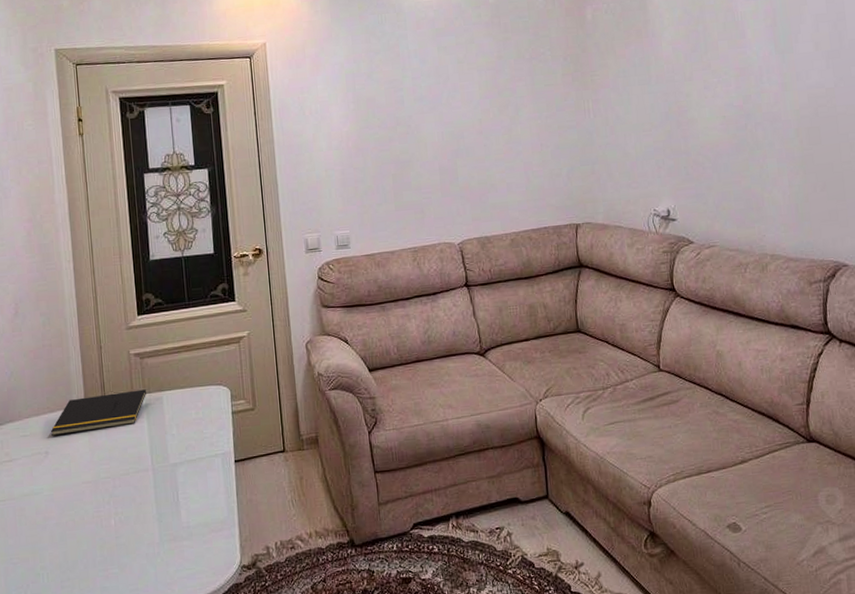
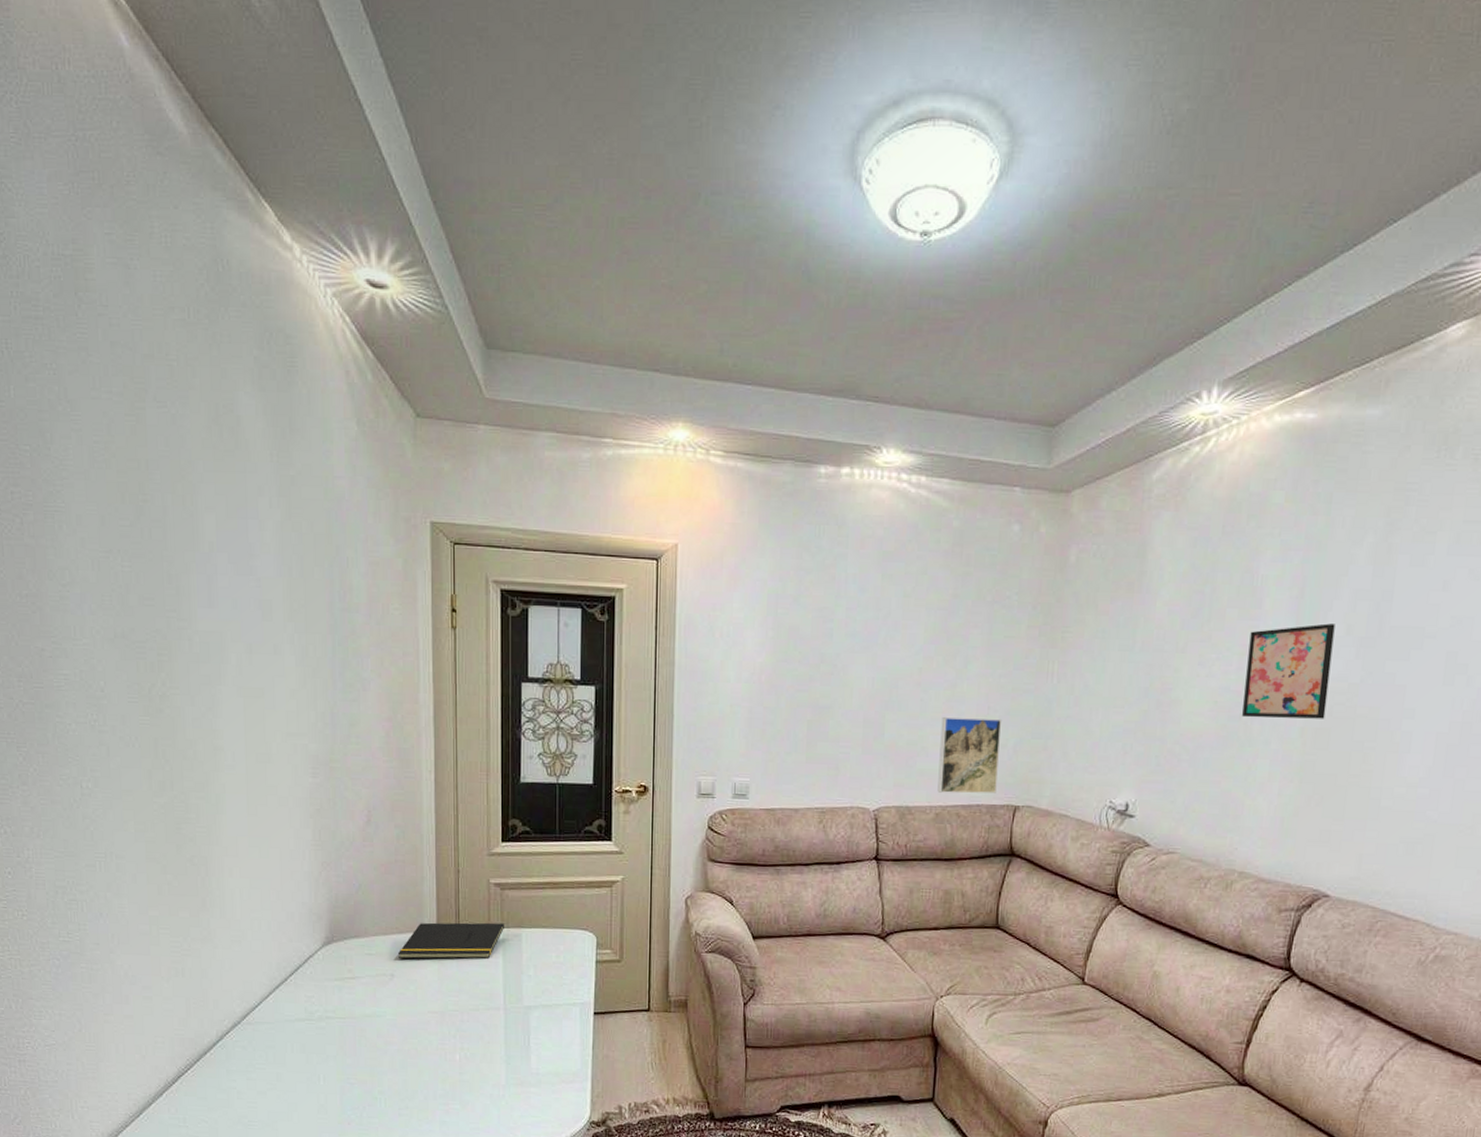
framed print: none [504,152,559,221] -> present [937,716,1002,794]
wall art: none [740,43,813,127] -> present [1242,623,1335,719]

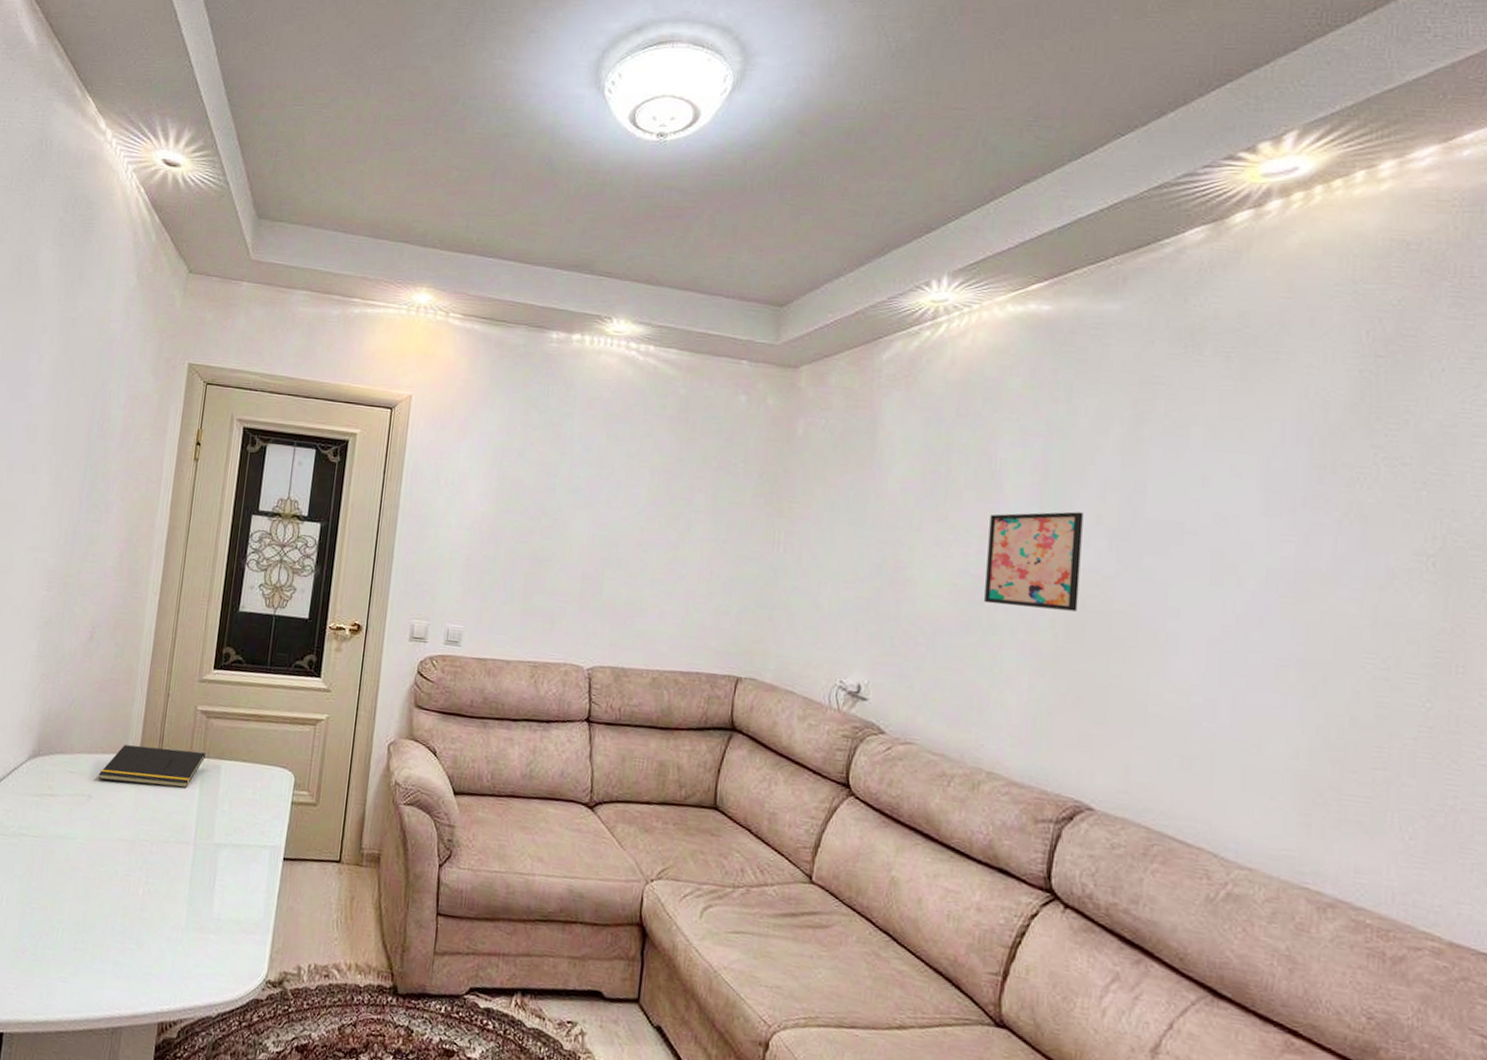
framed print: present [937,716,1002,794] -> none [655,578,725,662]

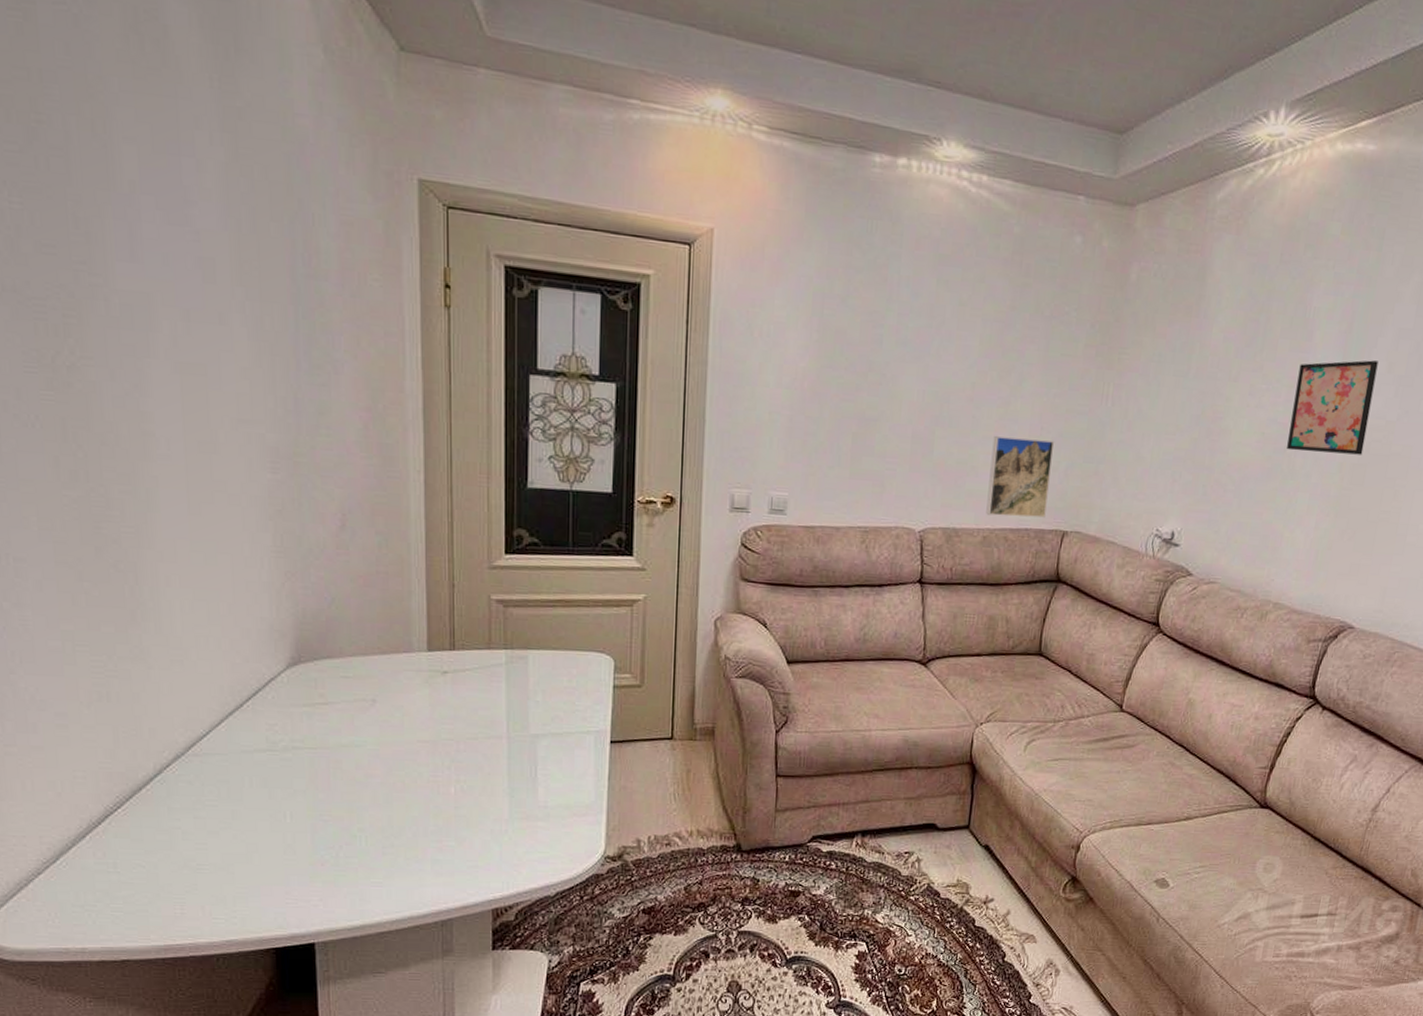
notepad: present [98,744,205,789] -> none [380,642,508,683]
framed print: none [655,578,725,662] -> present [986,435,1055,518]

